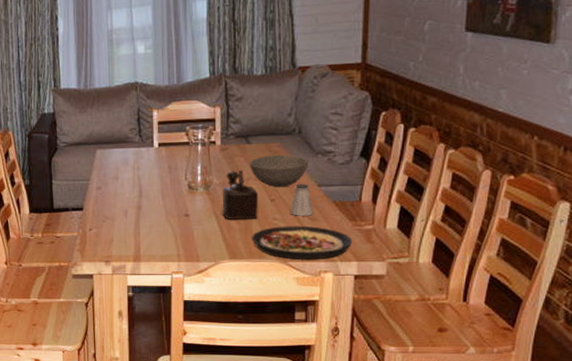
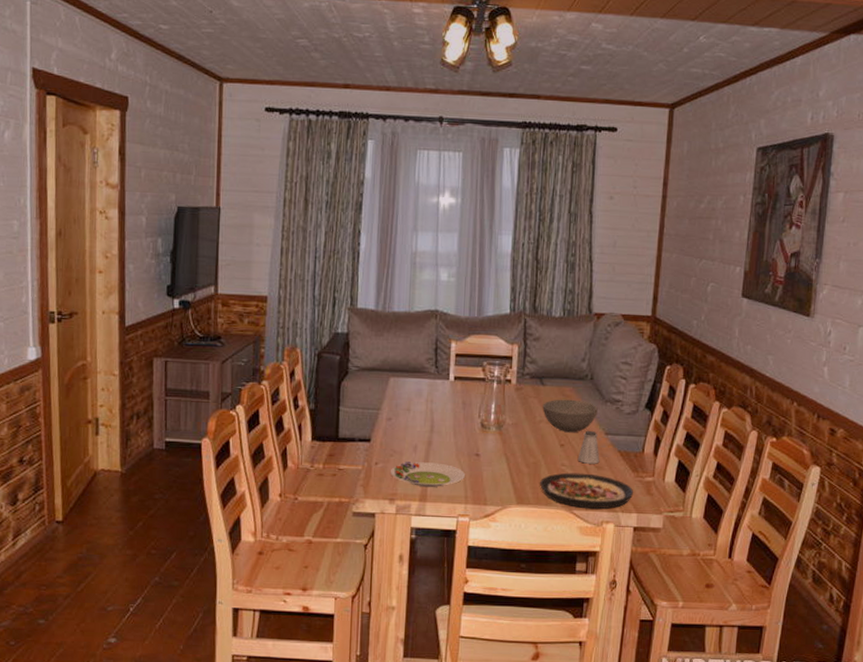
salad plate: none [104,225,177,248] -> present [391,461,466,487]
pepper mill: present [222,169,259,219] -> none [513,411,549,463]

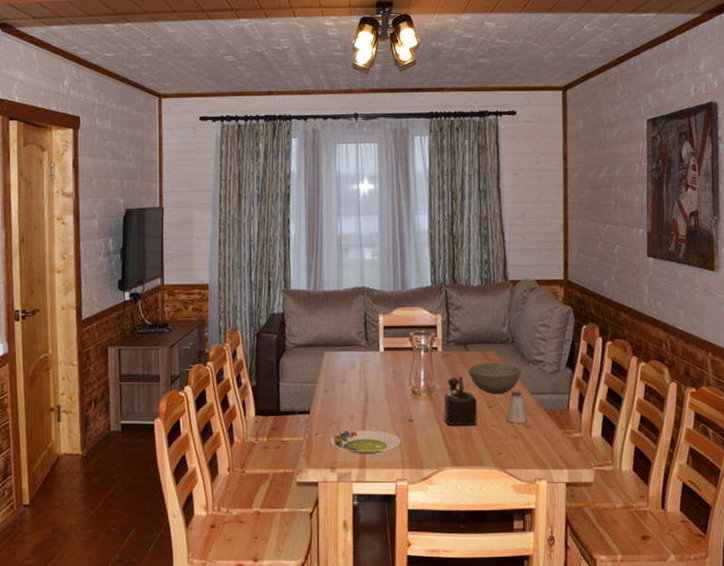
pepper mill: none [513,411,549,463] -> present [444,376,478,426]
plate: present [540,472,634,509] -> none [472,432,563,467]

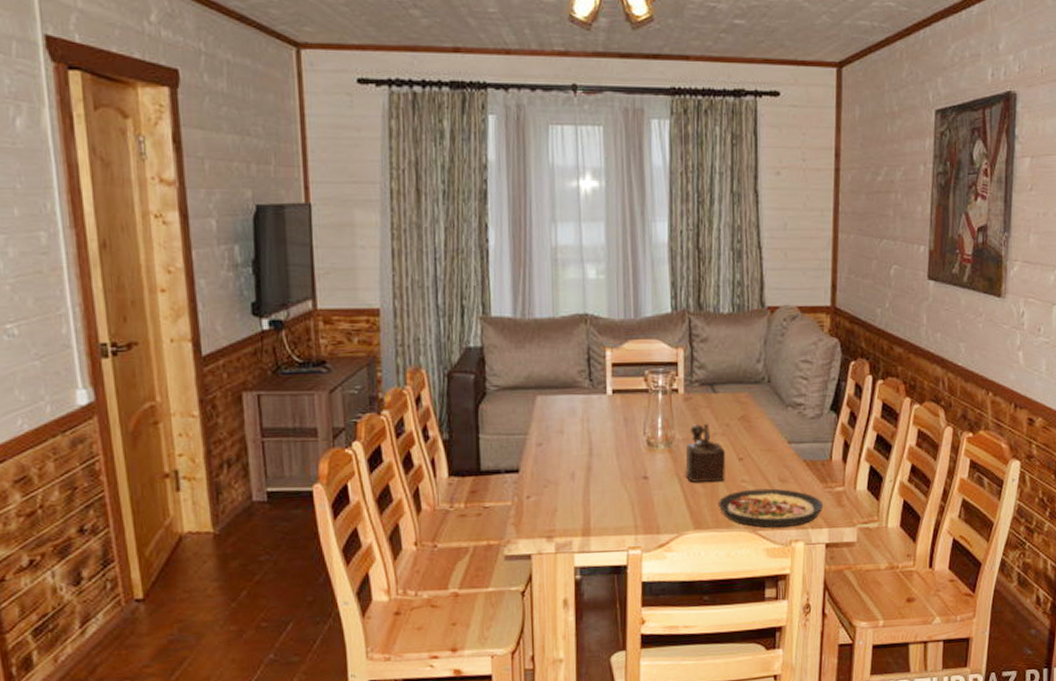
salad plate: present [330,430,401,454] -> none [546,490,634,519]
bowl: present [469,362,521,395] -> none [716,406,778,445]
plate: none [472,432,563,467] -> present [719,488,824,528]
saltshaker: present [506,392,528,423] -> none [759,441,784,478]

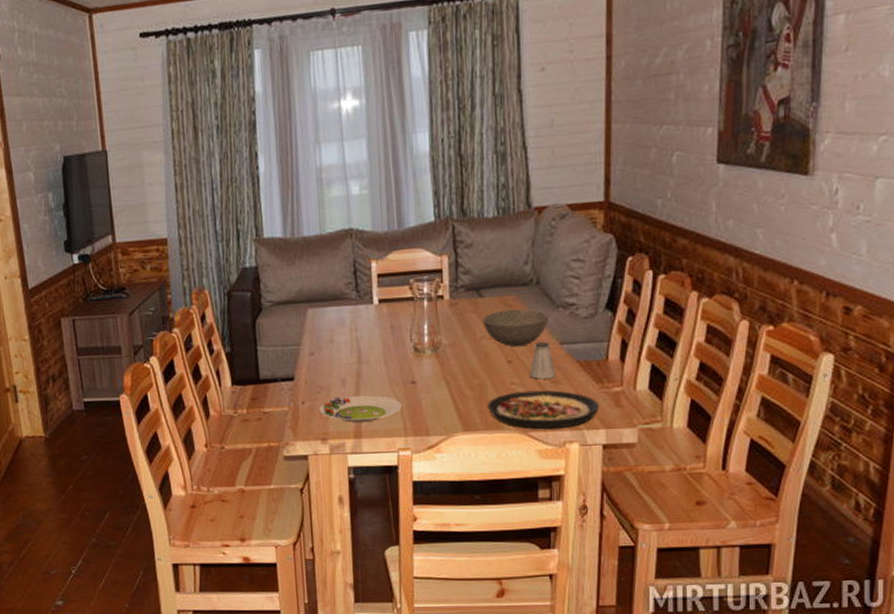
salad plate: none [546,490,634,519] -> present [319,395,403,423]
pepper mill: present [685,423,726,482] -> none [453,327,494,386]
bowl: none [716,406,778,445] -> present [483,309,548,347]
saltshaker: none [759,441,784,478] -> present [529,342,556,379]

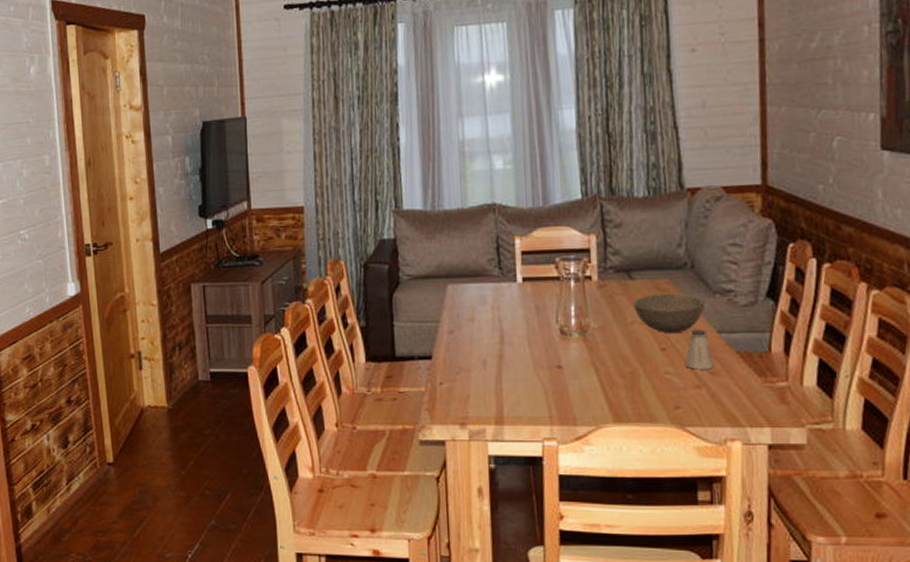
salad plate: present [319,395,403,423] -> none [458,379,548,407]
plate: present [488,390,600,429] -> none [640,381,764,425]

